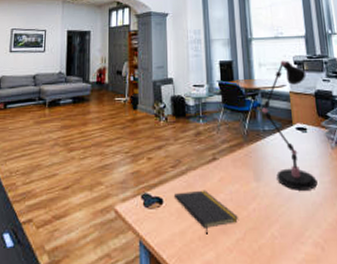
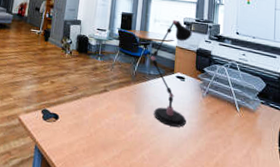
notepad: present [173,190,239,234] -> none [67,112,118,149]

